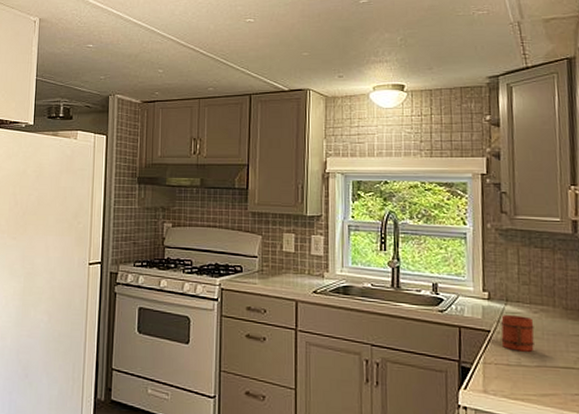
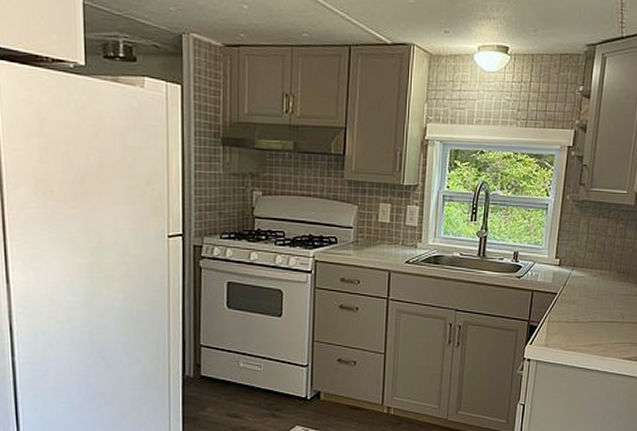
mug: present [501,315,534,352] -> none [564,279,593,310]

